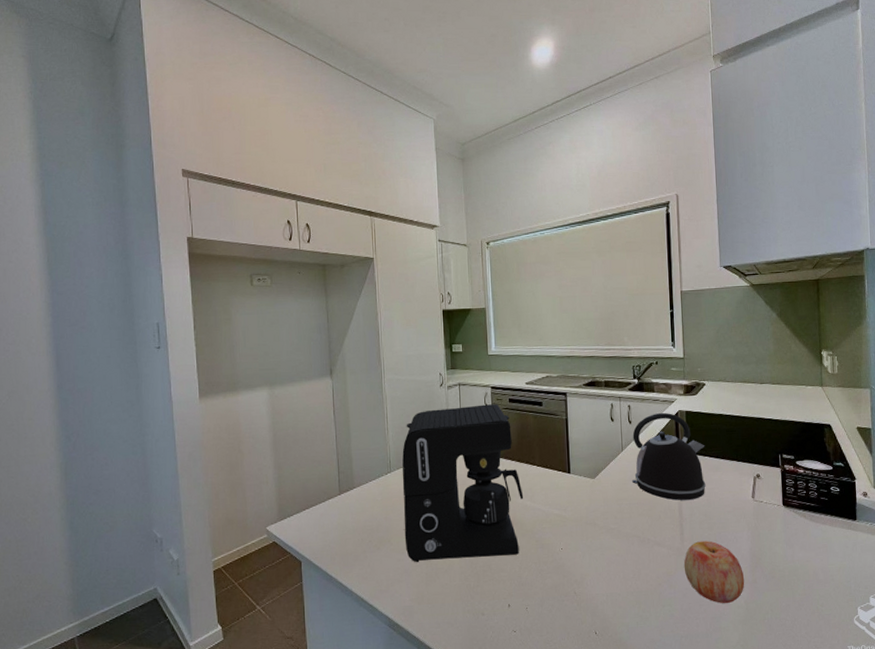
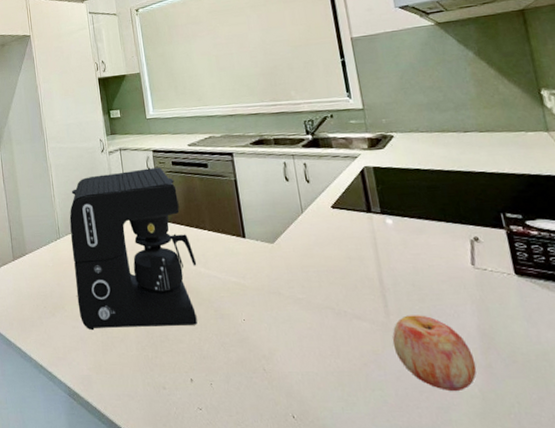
kettle: present [632,412,706,500] -> none [312,169,410,268]

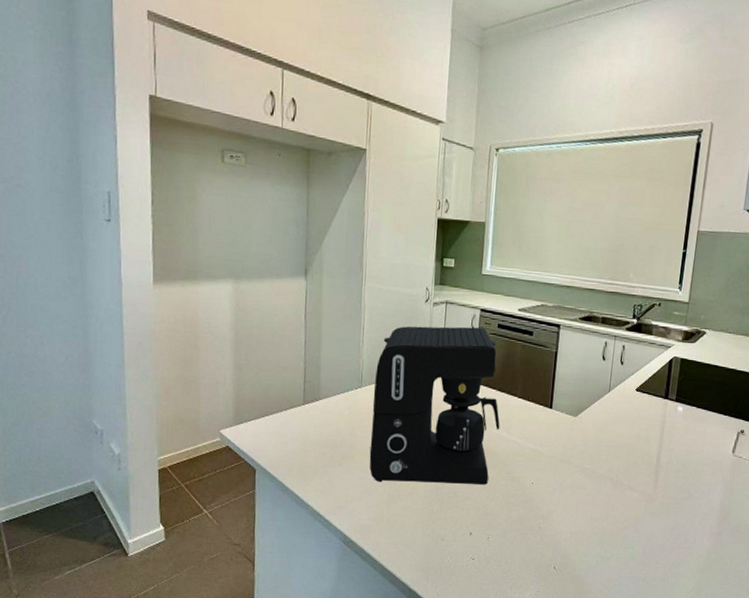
apple: present [392,315,477,391] -> none [652,489,711,551]

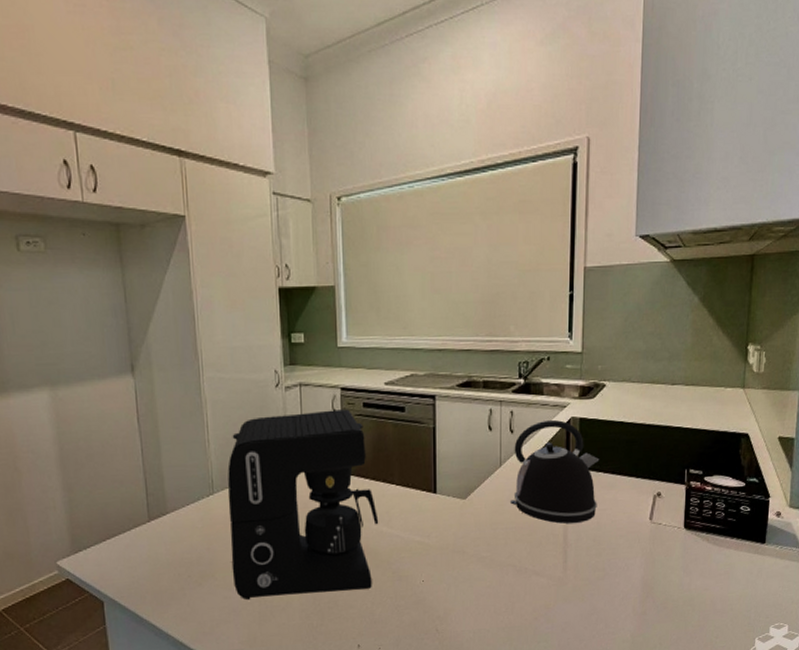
kettle: none [615,356,695,448] -> present [511,419,600,524]

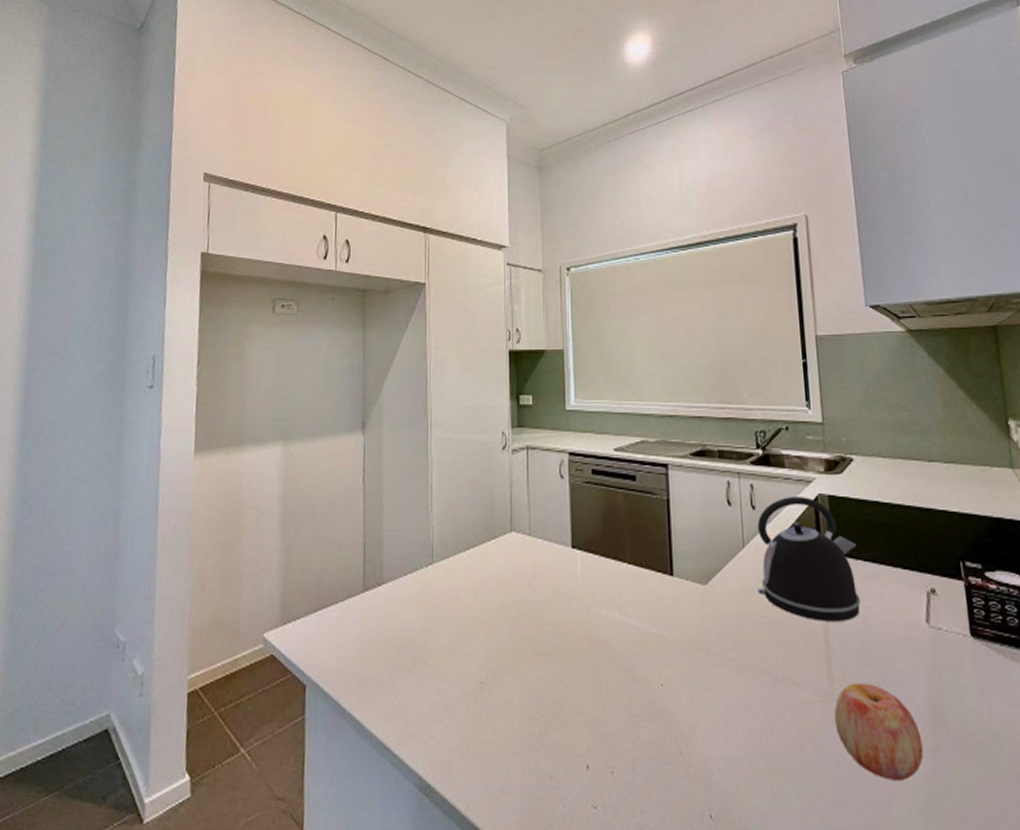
coffee maker: present [227,409,379,600] -> none [447,476,610,696]
apple: none [565,569,633,638] -> present [834,683,924,780]

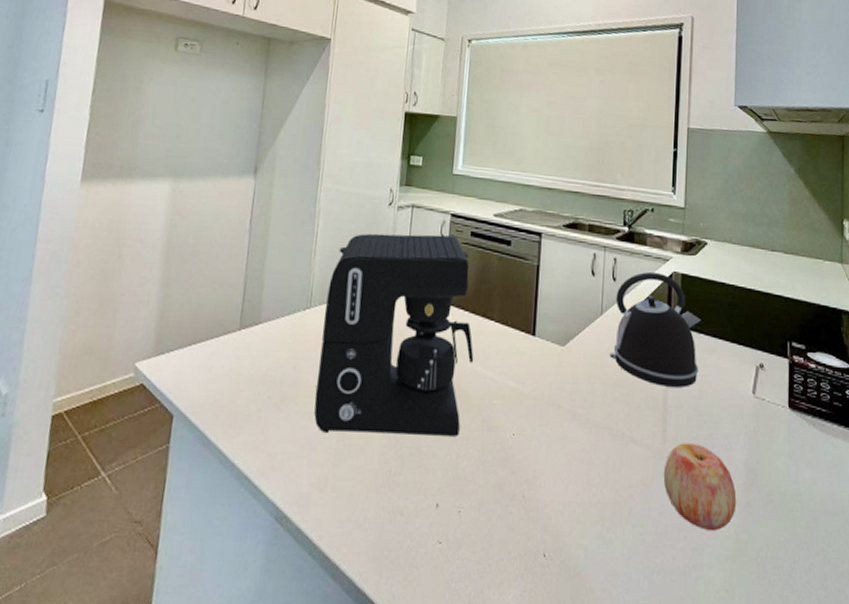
coffee maker: none [447,476,610,696] -> present [314,233,474,436]

